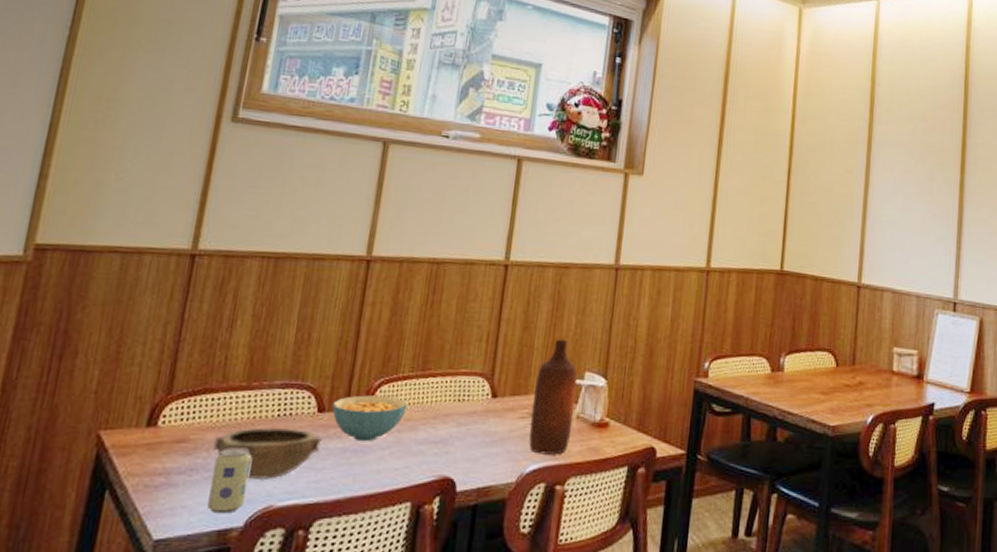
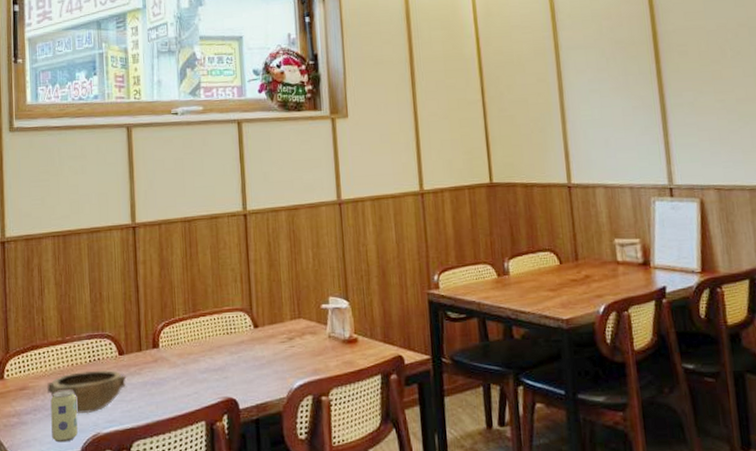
cereal bowl: present [332,395,407,442] -> none [129,336,187,376]
bottle: present [529,339,577,455] -> none [288,271,327,372]

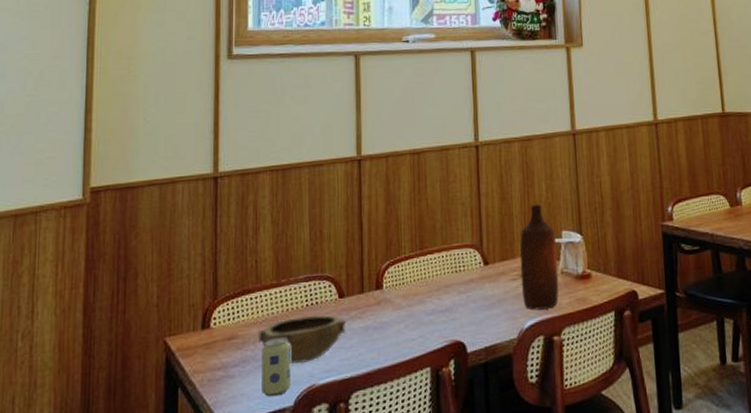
bottle: none [288,271,327,372] -> present [519,204,559,310]

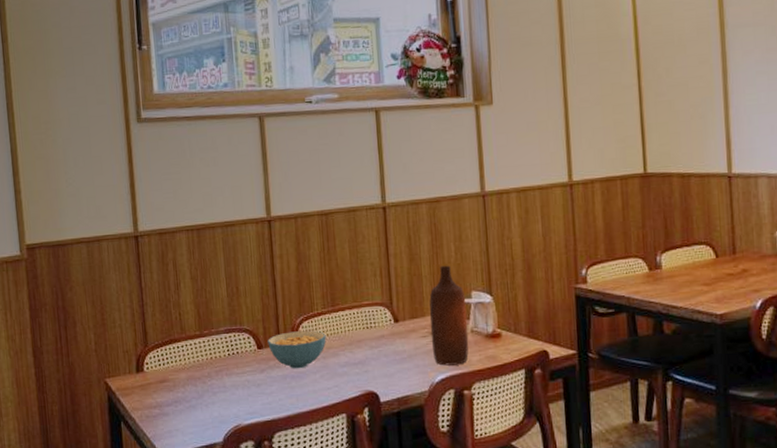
bowl: present [259,315,346,364] -> none [187,364,266,406]
beverage can: present [262,337,291,397] -> none [191,382,219,433]
cereal bowl: none [350,276,413,319] -> present [267,330,327,369]

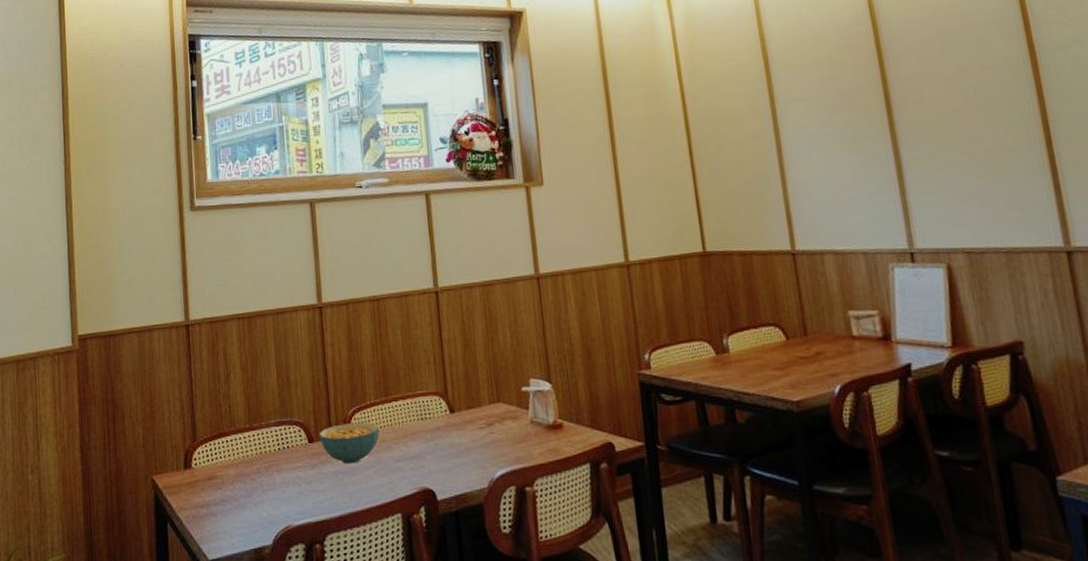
bottle: present [429,265,469,366] -> none [486,351,529,460]

